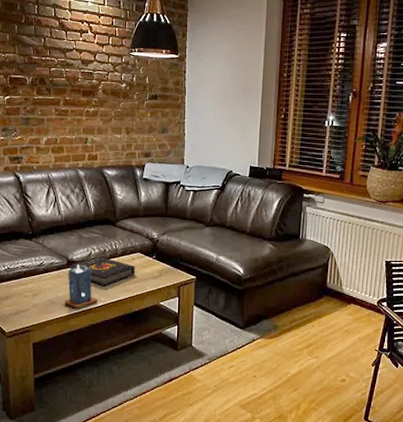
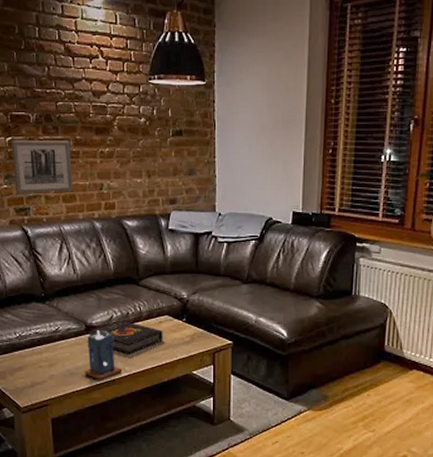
wall art: none [9,99,62,145] -> present [12,140,73,194]

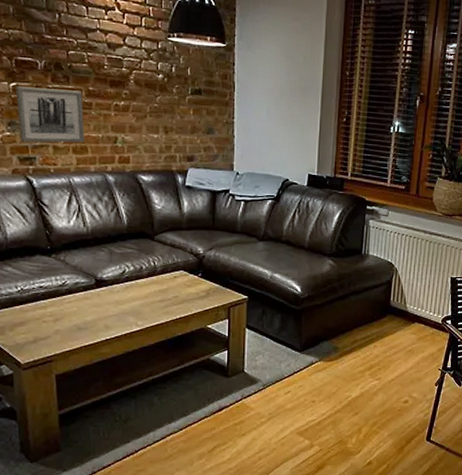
candle: present [85,330,123,380] -> none [94,284,135,335]
book: present [87,321,163,354] -> none [97,275,178,309]

